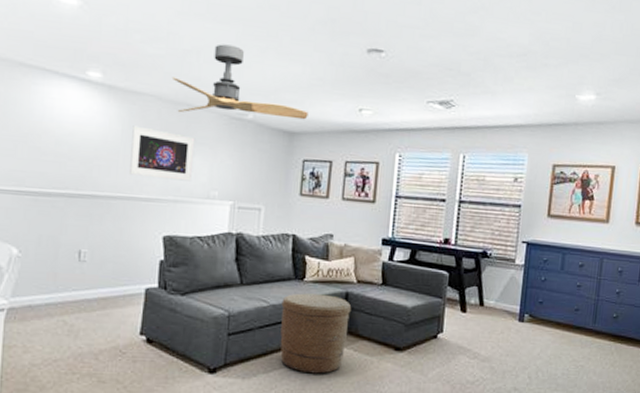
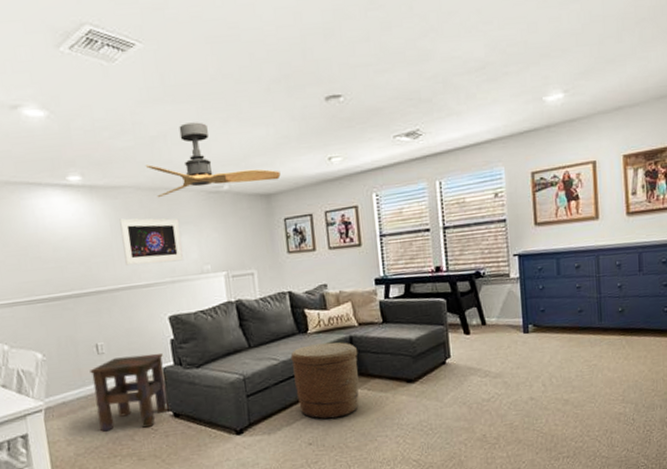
side table: none [64,269,148,349] -> present [90,353,169,432]

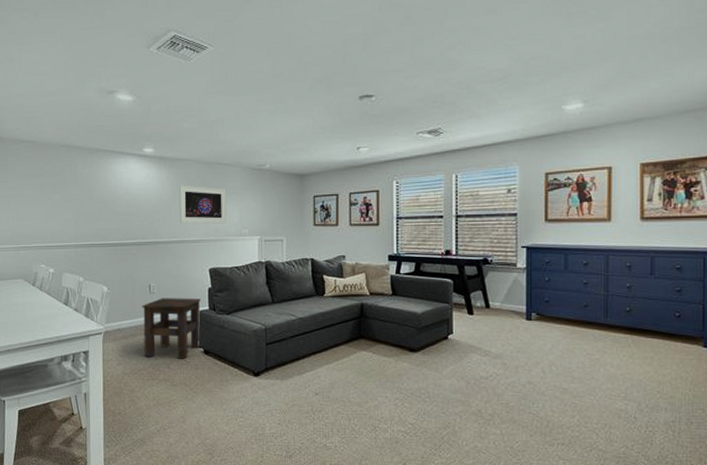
ceiling fan: present [145,122,281,198] -> none [204,111,314,171]
basket: present [290,342,359,420] -> none [307,306,367,374]

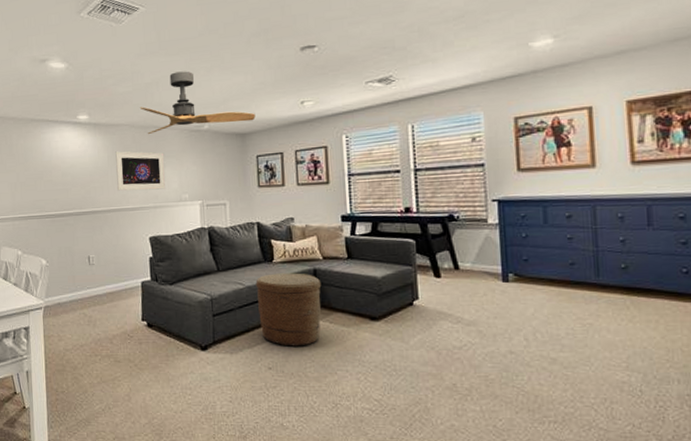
side table: present [142,298,201,359] -> none [82,268,144,333]
ceiling fan: none [204,111,314,171] -> present [139,71,256,135]
basket: none [307,306,367,374] -> present [255,273,322,347]

